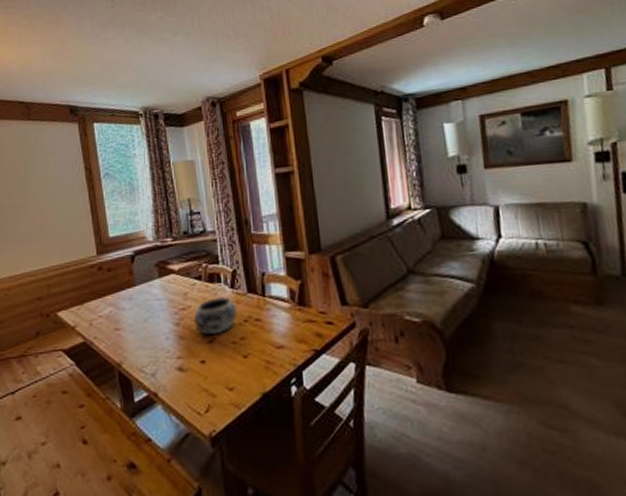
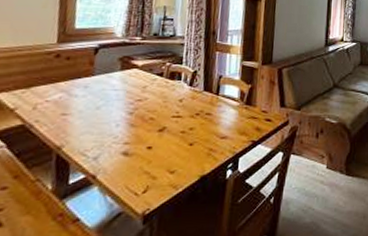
decorative bowl: present [193,297,237,336] -> none [147,93,191,125]

